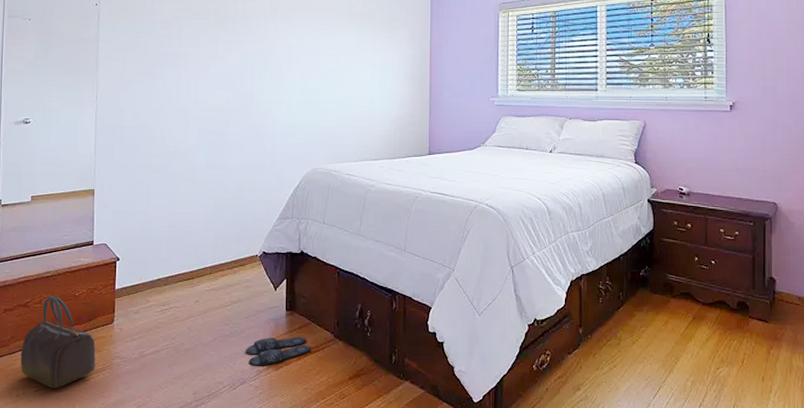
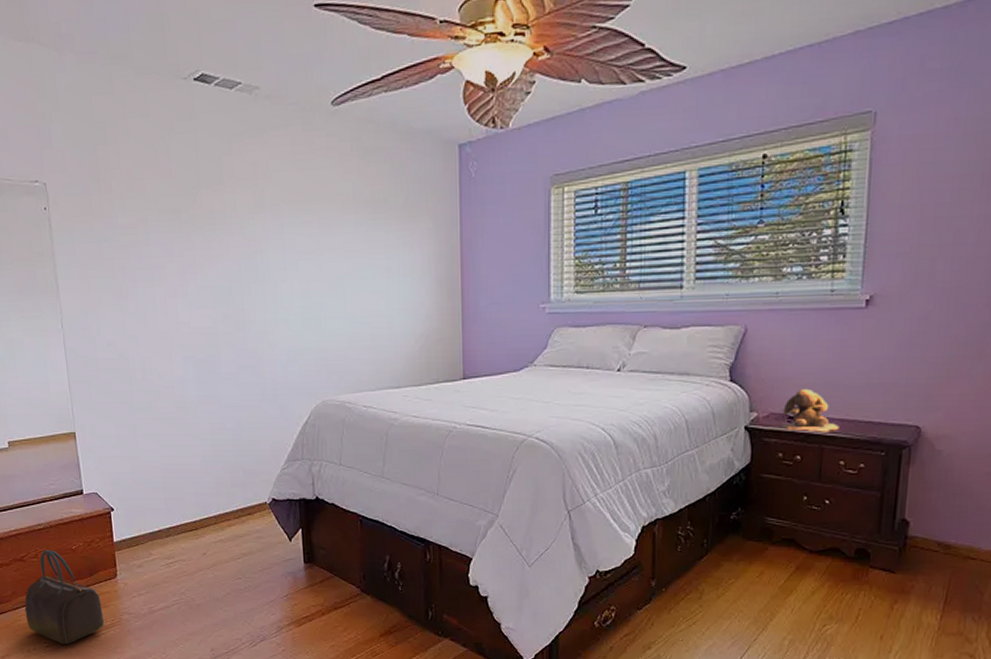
slippers: present [245,337,311,366] -> none [262,591,336,622]
stuffed animal: none [675,171,718,206] -> present [782,388,839,433]

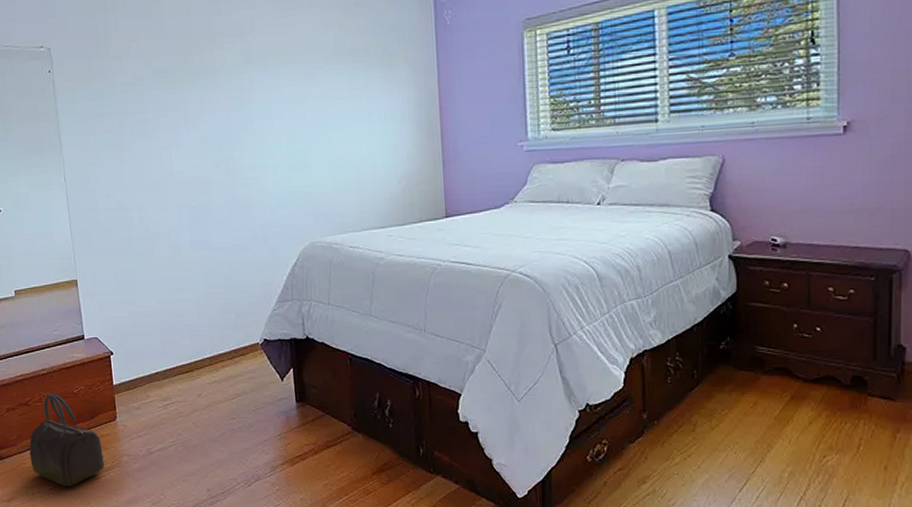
stuffed animal: present [782,388,839,433] -> none [766,215,825,260]

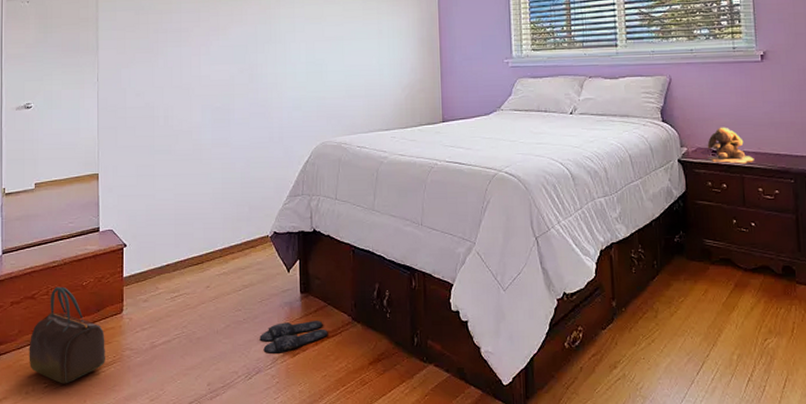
slippers: none [256,430,328,462] -> present [259,321,328,353]
stuffed animal: none [766,215,825,260] -> present [707,127,754,164]

